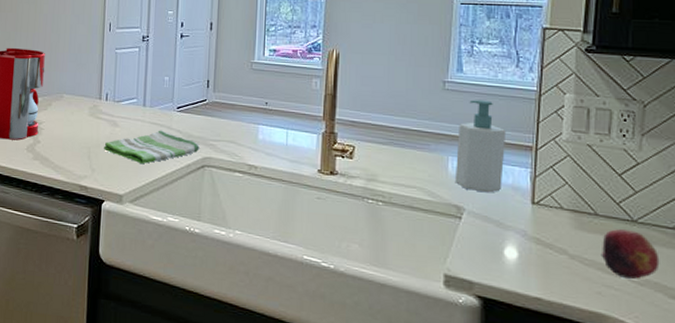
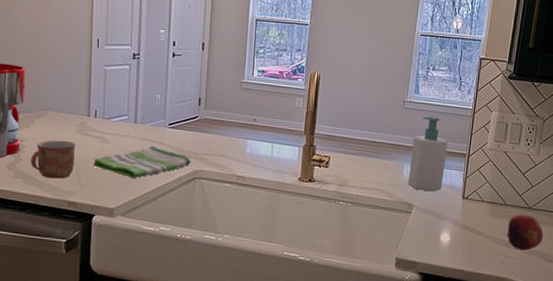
mug: none [47,123,88,162] -> present [30,140,76,179]

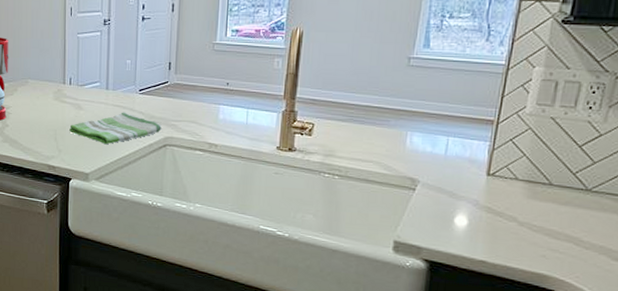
mug: present [30,140,76,179] -> none [15,107,54,144]
soap bottle: present [408,116,448,192] -> none [411,75,469,166]
fruit: present [506,215,544,251] -> none [550,198,609,244]

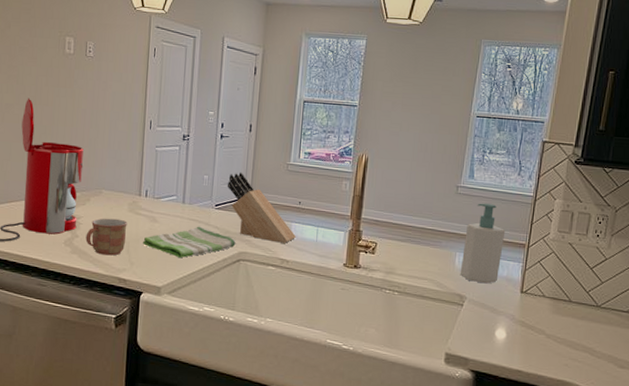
mug: none [15,107,54,144] -> present [85,218,128,256]
knife block: none [150,55,224,127] -> present [227,172,296,243]
soap bottle: none [411,75,469,166] -> present [460,203,506,284]

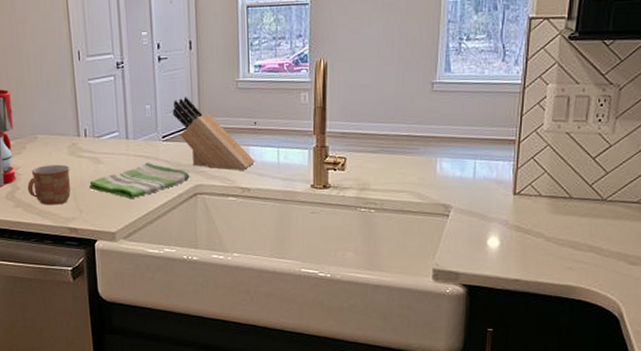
soap bottle: present [460,203,506,284] -> none [442,98,492,189]

